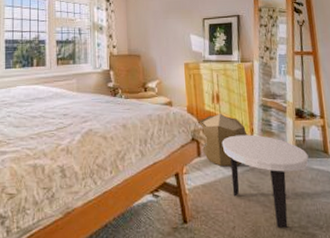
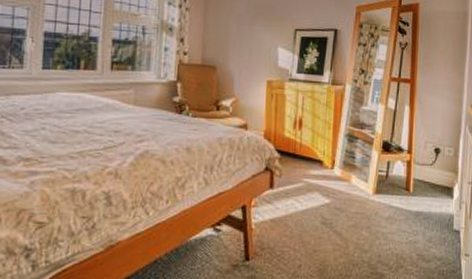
pouf: present [198,113,247,167] -> none [275,140,327,201]
side table: present [221,134,309,228] -> none [298,166,389,267]

